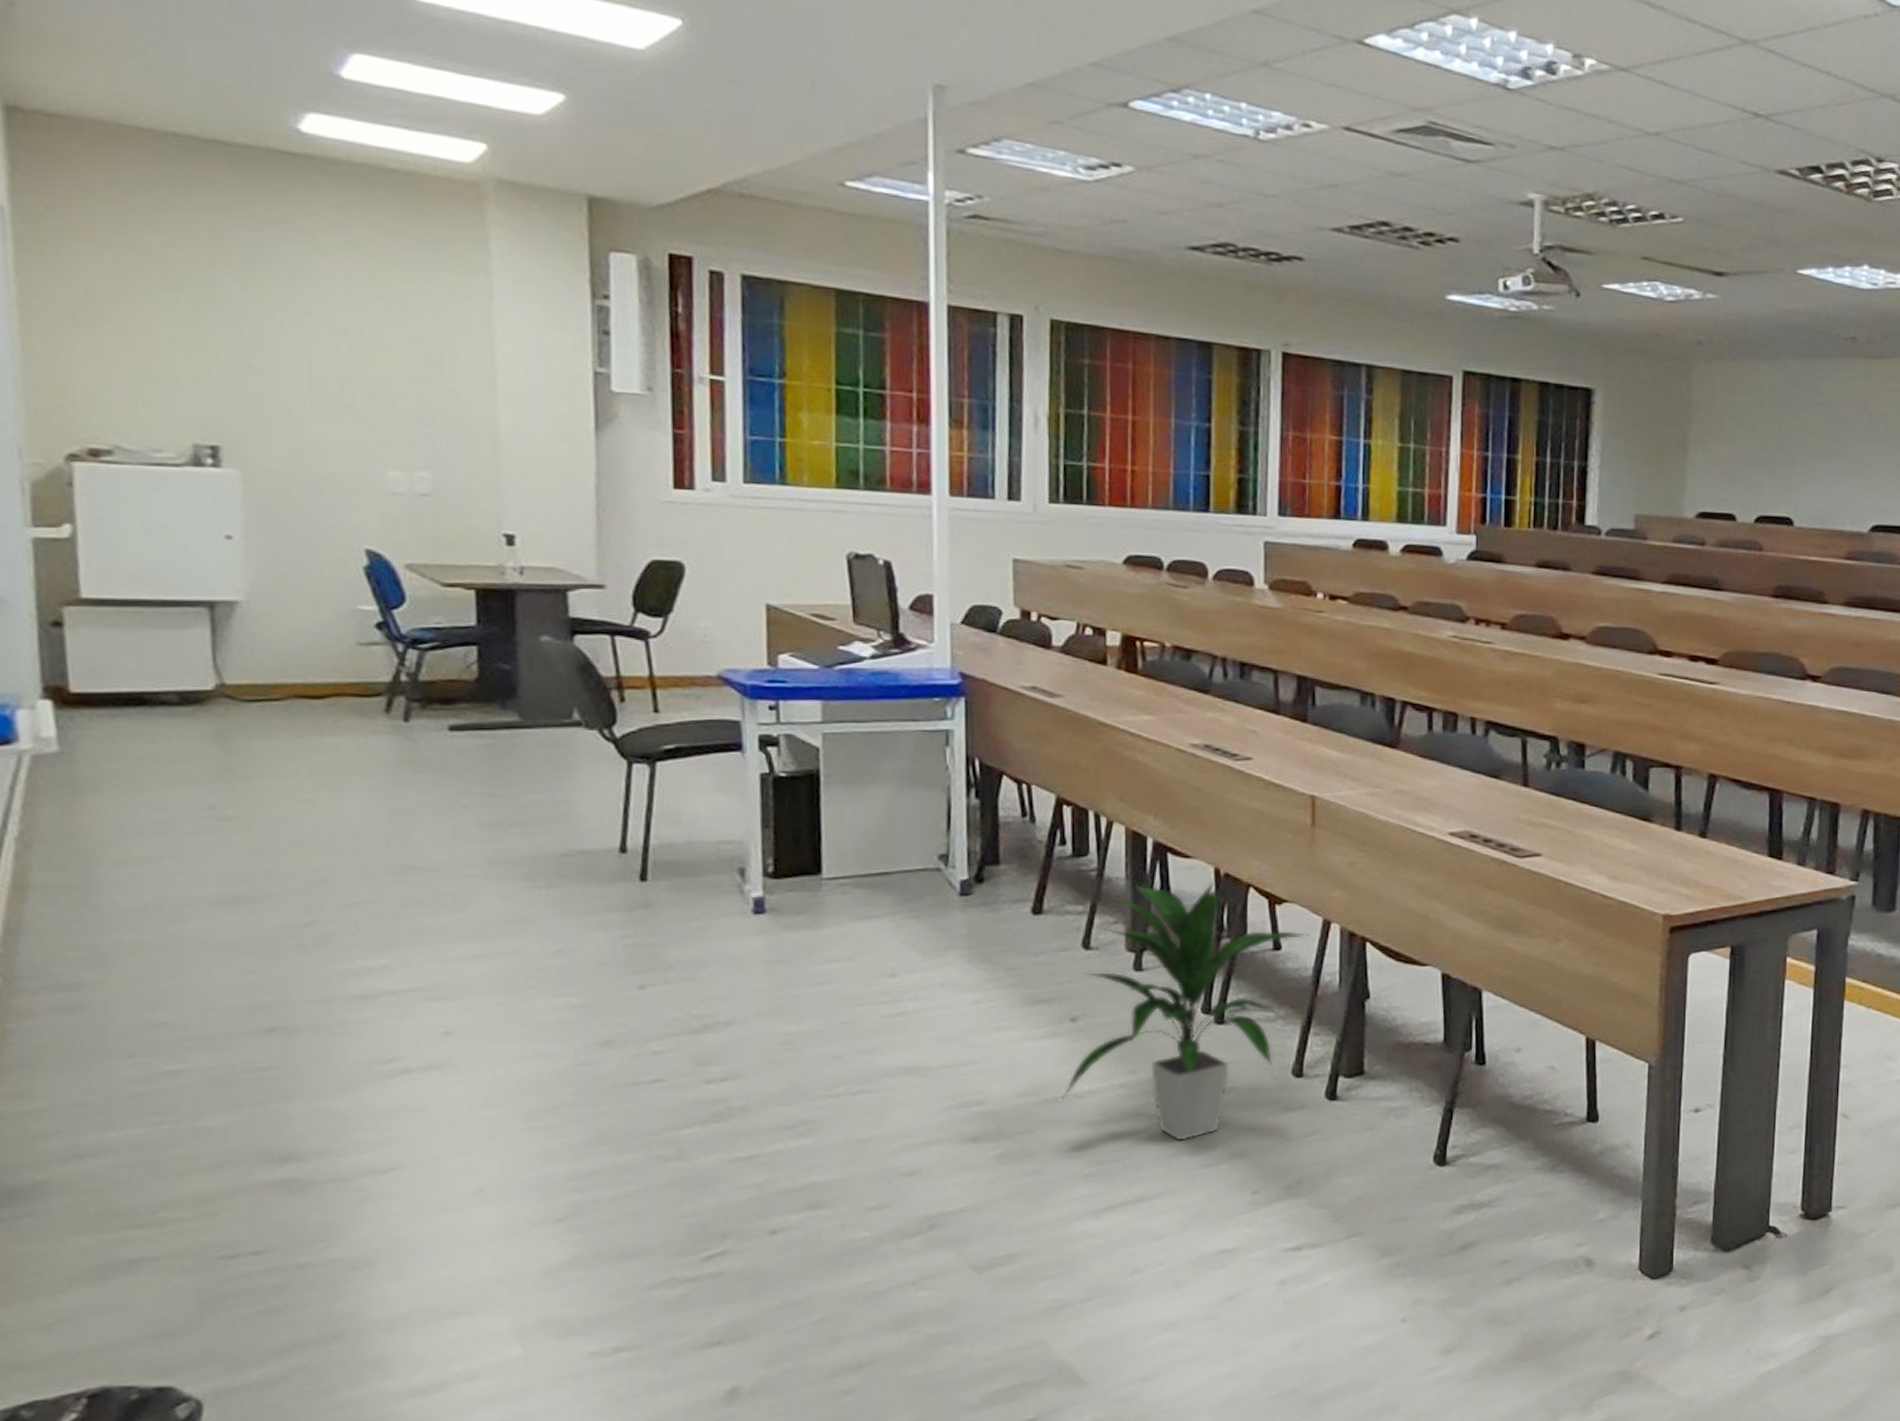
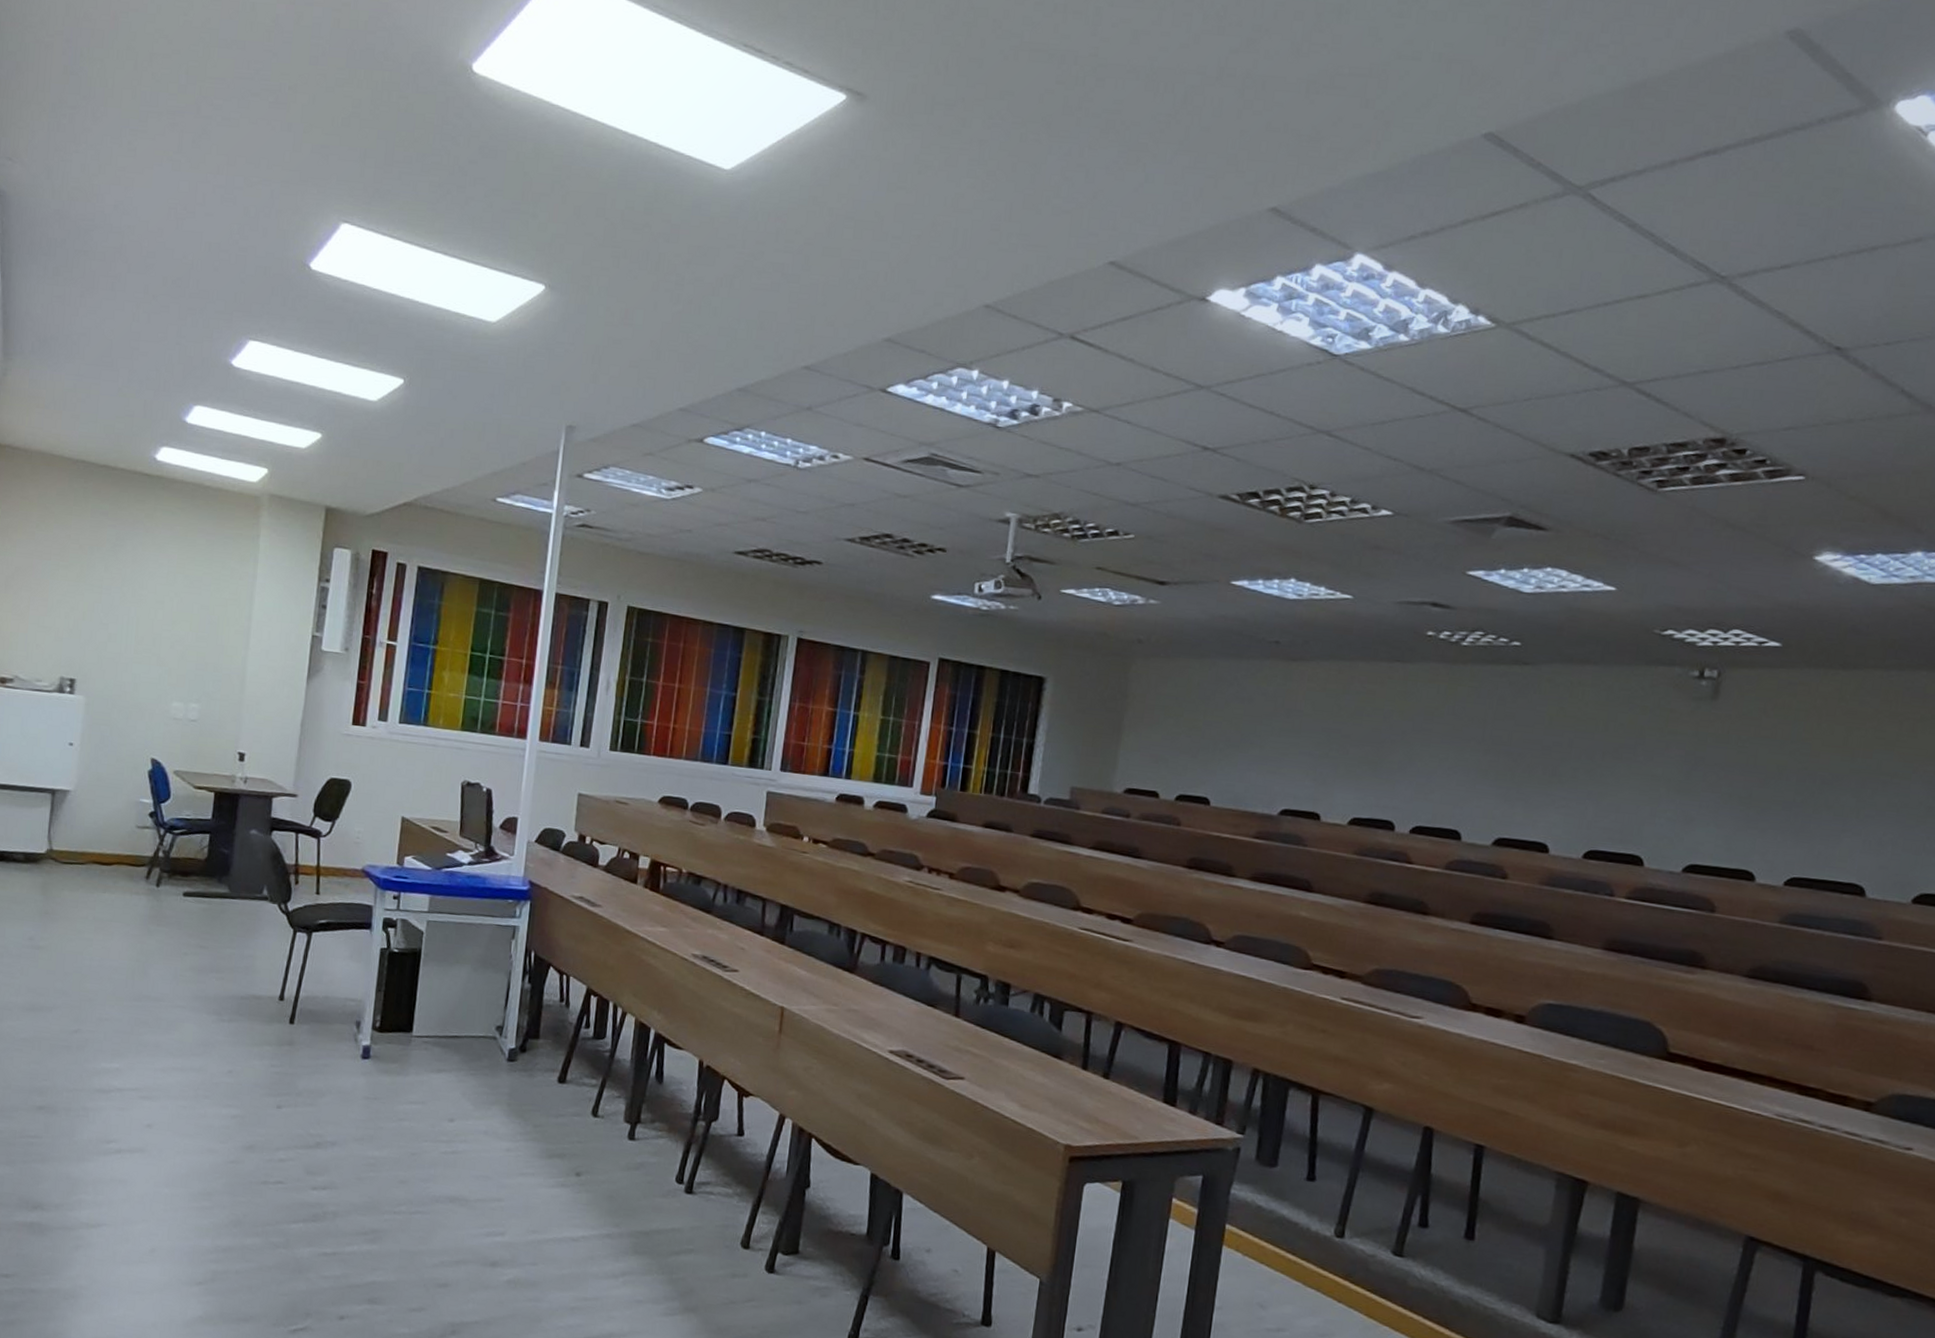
indoor plant: present [1062,879,1310,1141] -> none [562,1067,767,1290]

